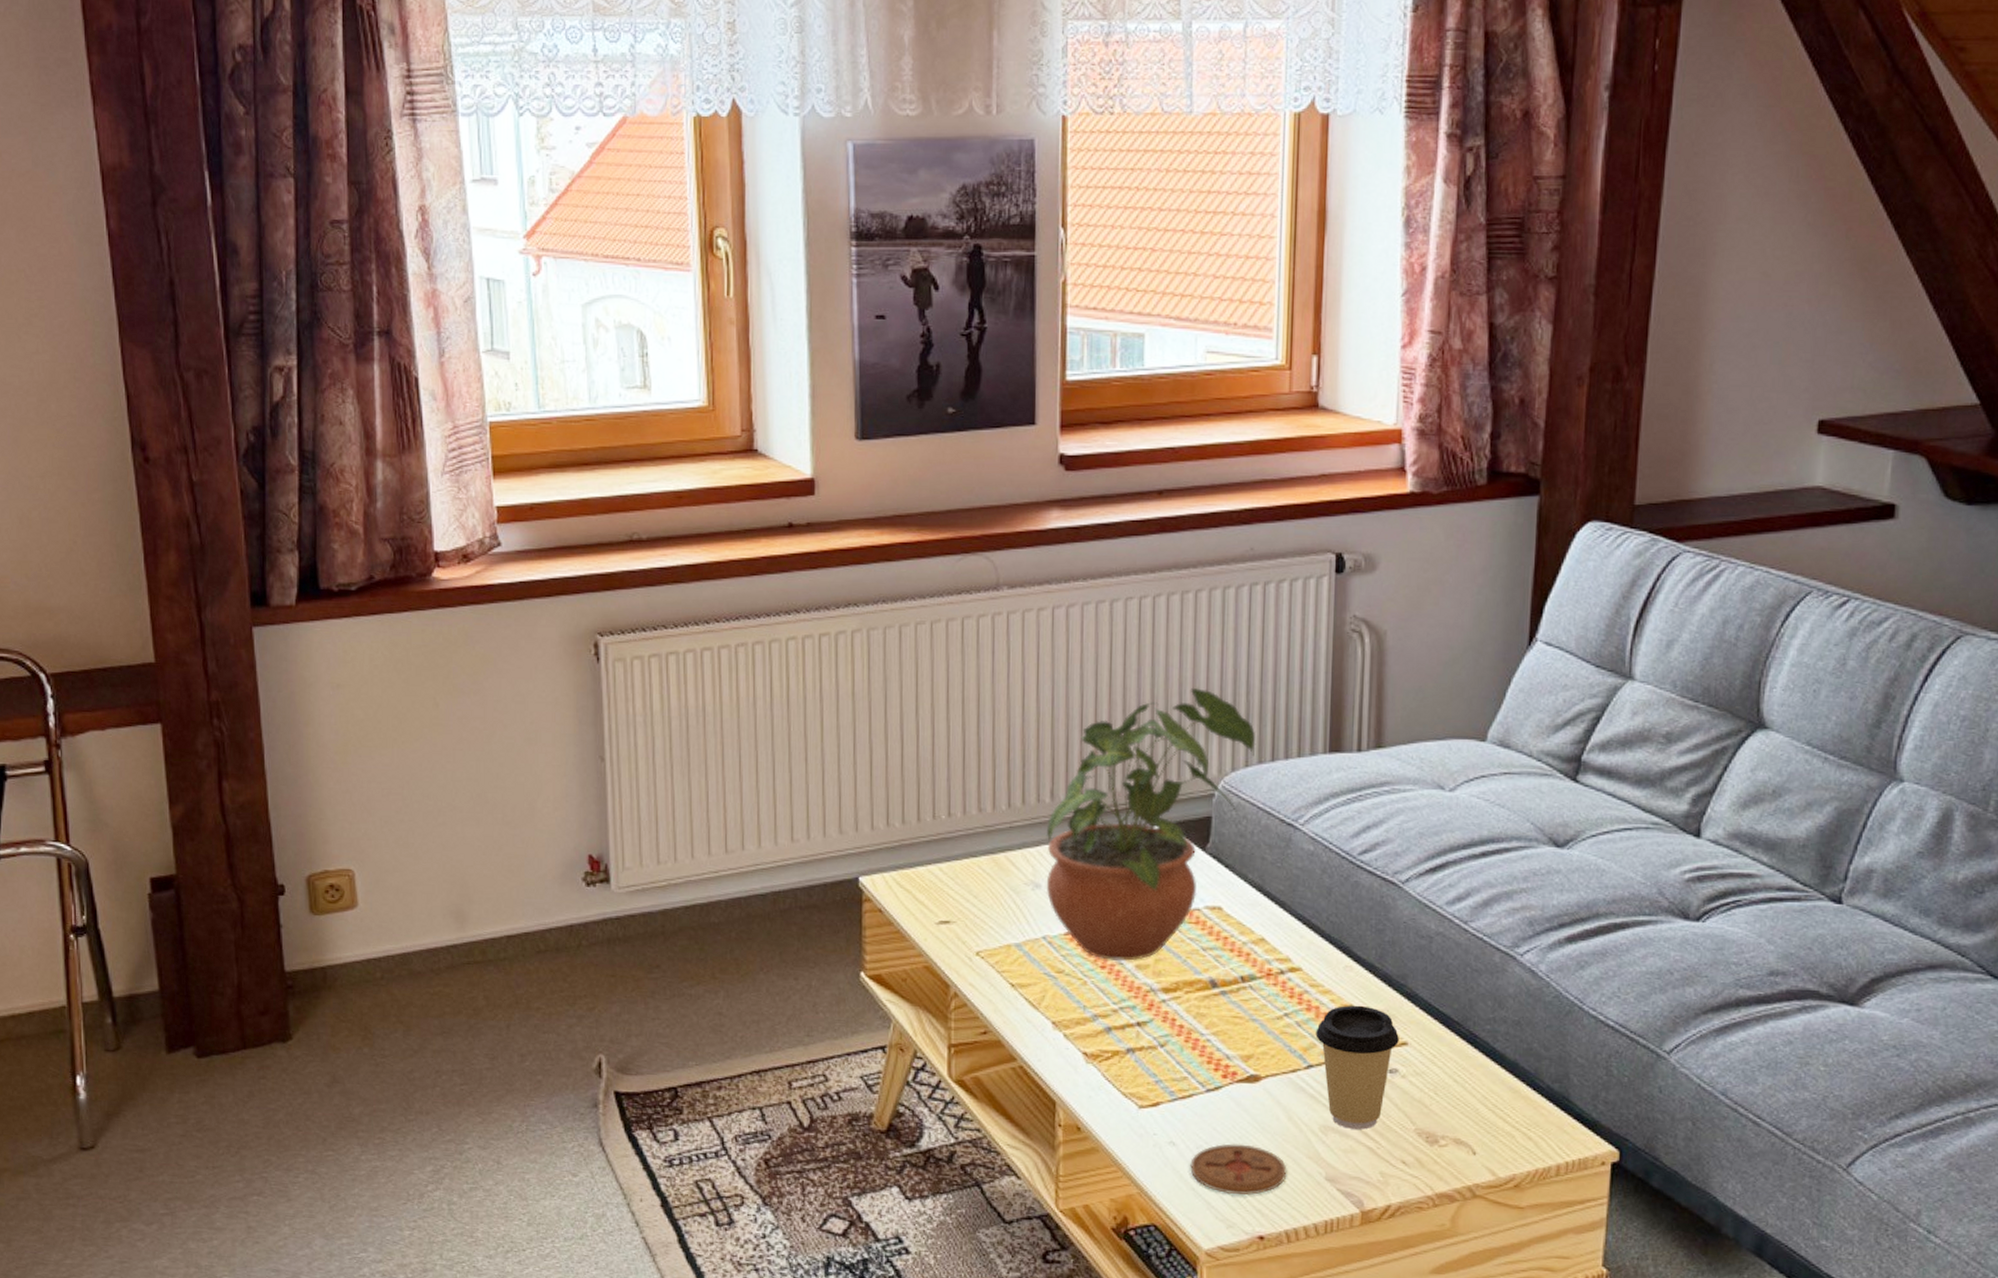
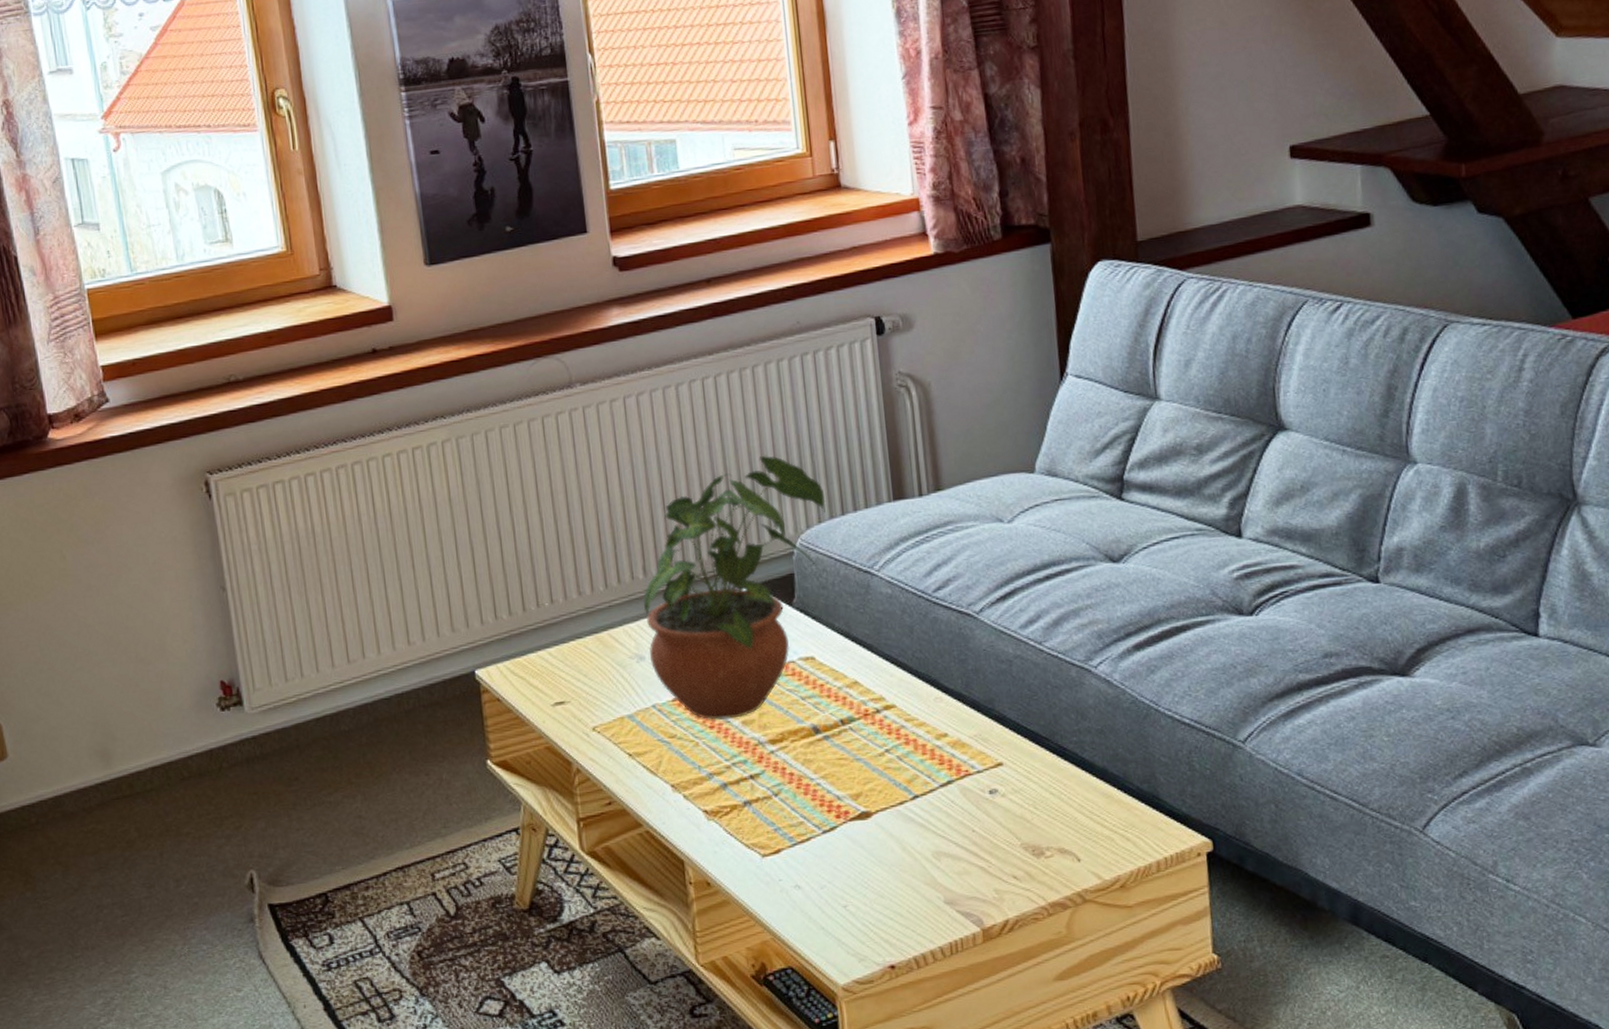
coaster: present [1190,1143,1287,1196] -> none [817,879,908,929]
coffee cup: present [1315,1005,1399,1130] -> none [916,733,995,852]

